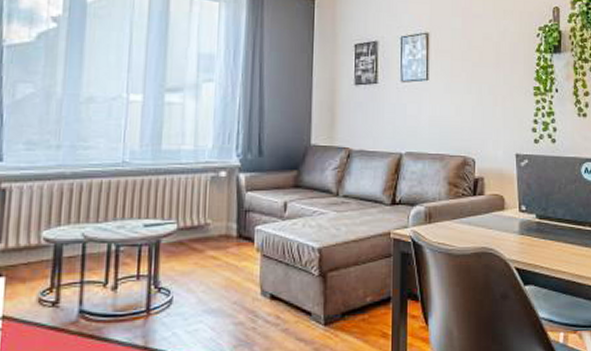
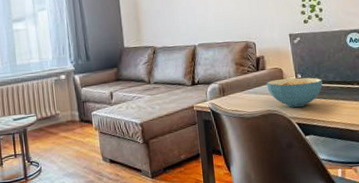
cereal bowl: none [483,210,550,248] -> present [266,77,323,108]

